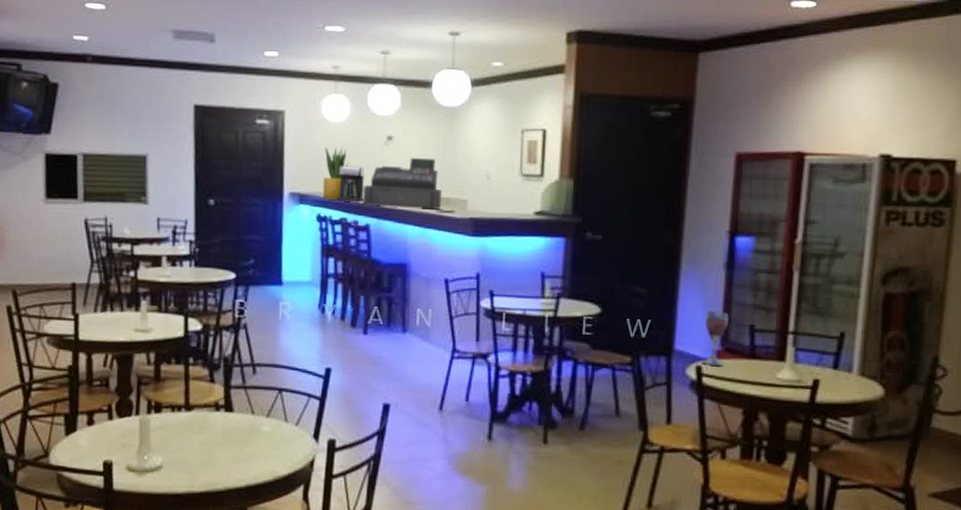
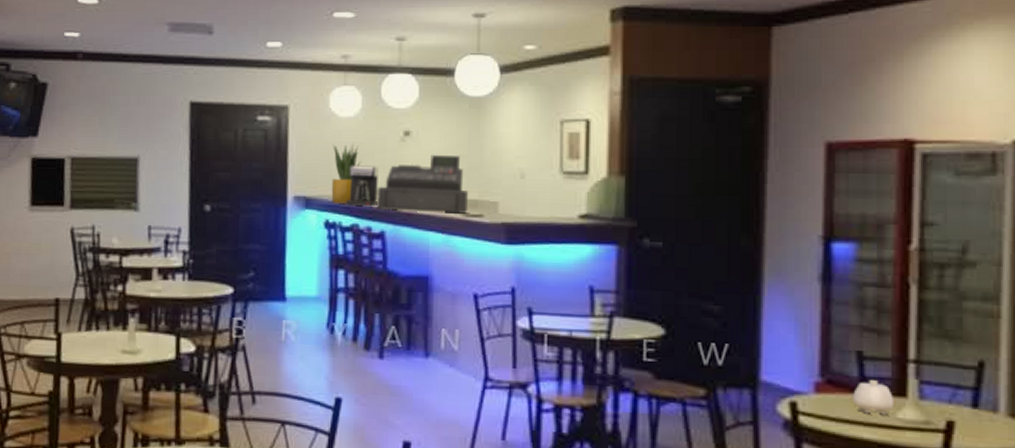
cup: present [701,311,729,367] -> none [796,333,828,403]
sugar bowl: none [743,348,776,376] -> present [851,380,895,415]

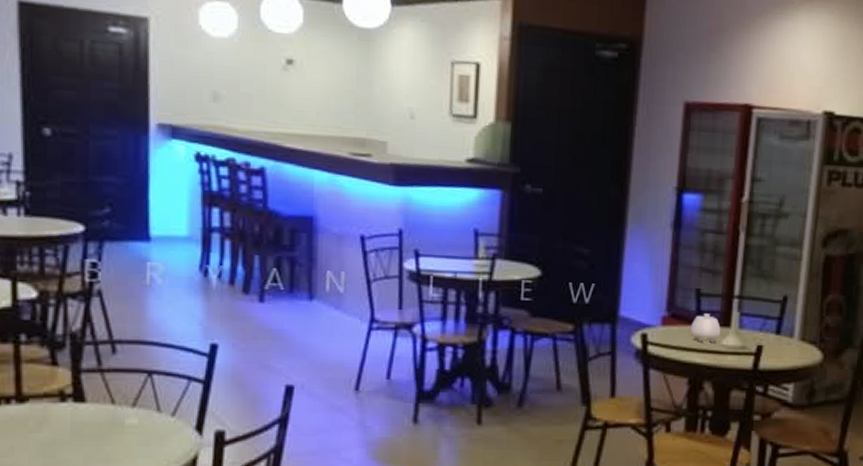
planter: present [331,144,362,205] -> none [202,67,238,137]
coffee maker: present [346,165,379,207] -> none [220,93,258,141]
cash register: present [377,154,469,215] -> none [256,87,357,153]

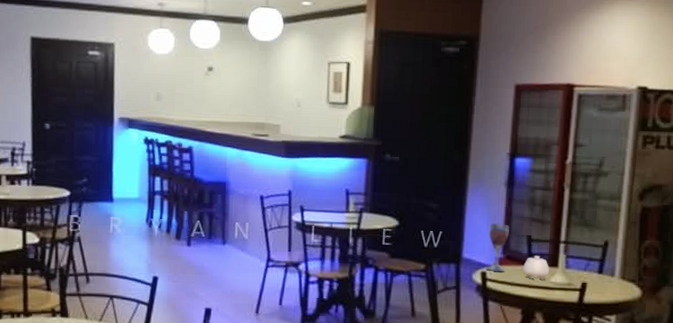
cup: none [646,274,675,334] -> present [485,223,509,272]

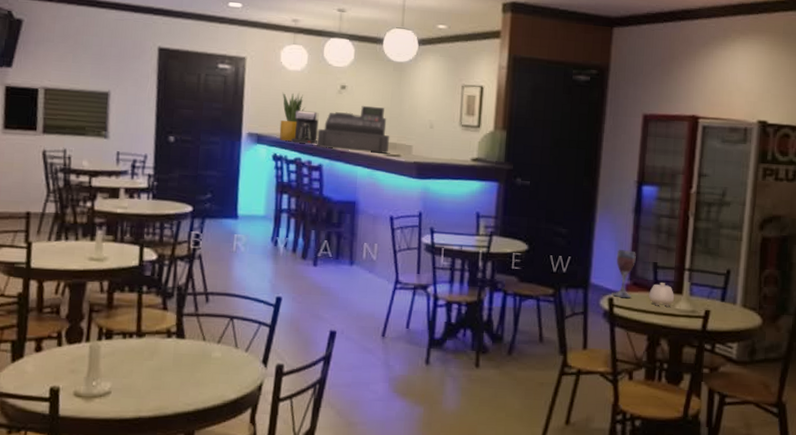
planter: none [149,76,174,125] -> present [279,92,306,142]
coffee maker: none [162,94,188,127] -> present [291,110,319,145]
cash register: none [186,86,258,135] -> present [317,105,390,154]

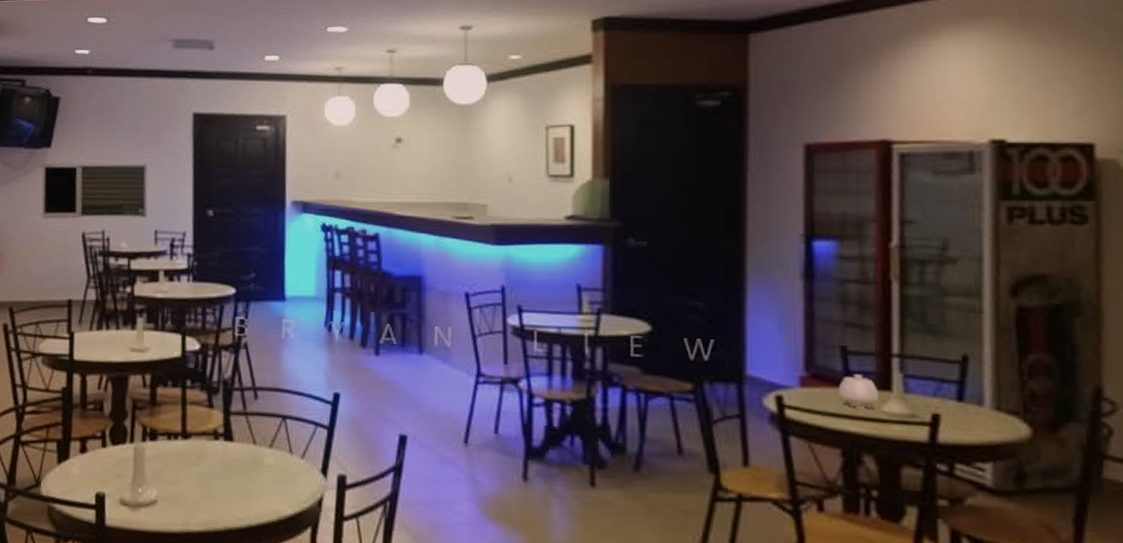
planter: present [279,92,306,142] -> none [327,151,356,209]
coffee maker: present [291,110,319,145] -> none [342,171,373,211]
cash register: present [317,105,390,154] -> none [371,160,459,217]
cup: present [613,250,636,299] -> none [781,329,813,397]

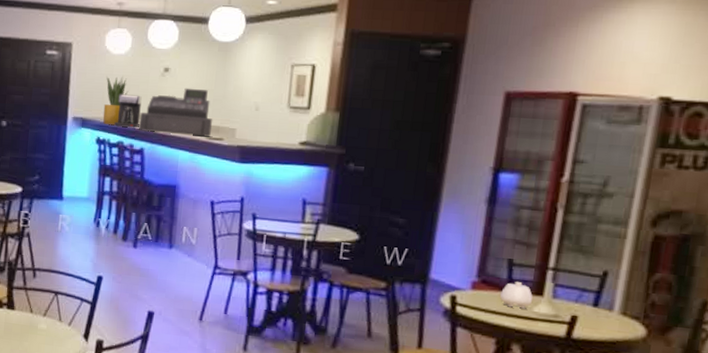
planter: none [327,151,356,209] -> present [102,76,129,126]
coffee maker: none [342,171,373,211] -> present [114,94,142,128]
cash register: none [371,160,459,217] -> present [139,88,213,138]

